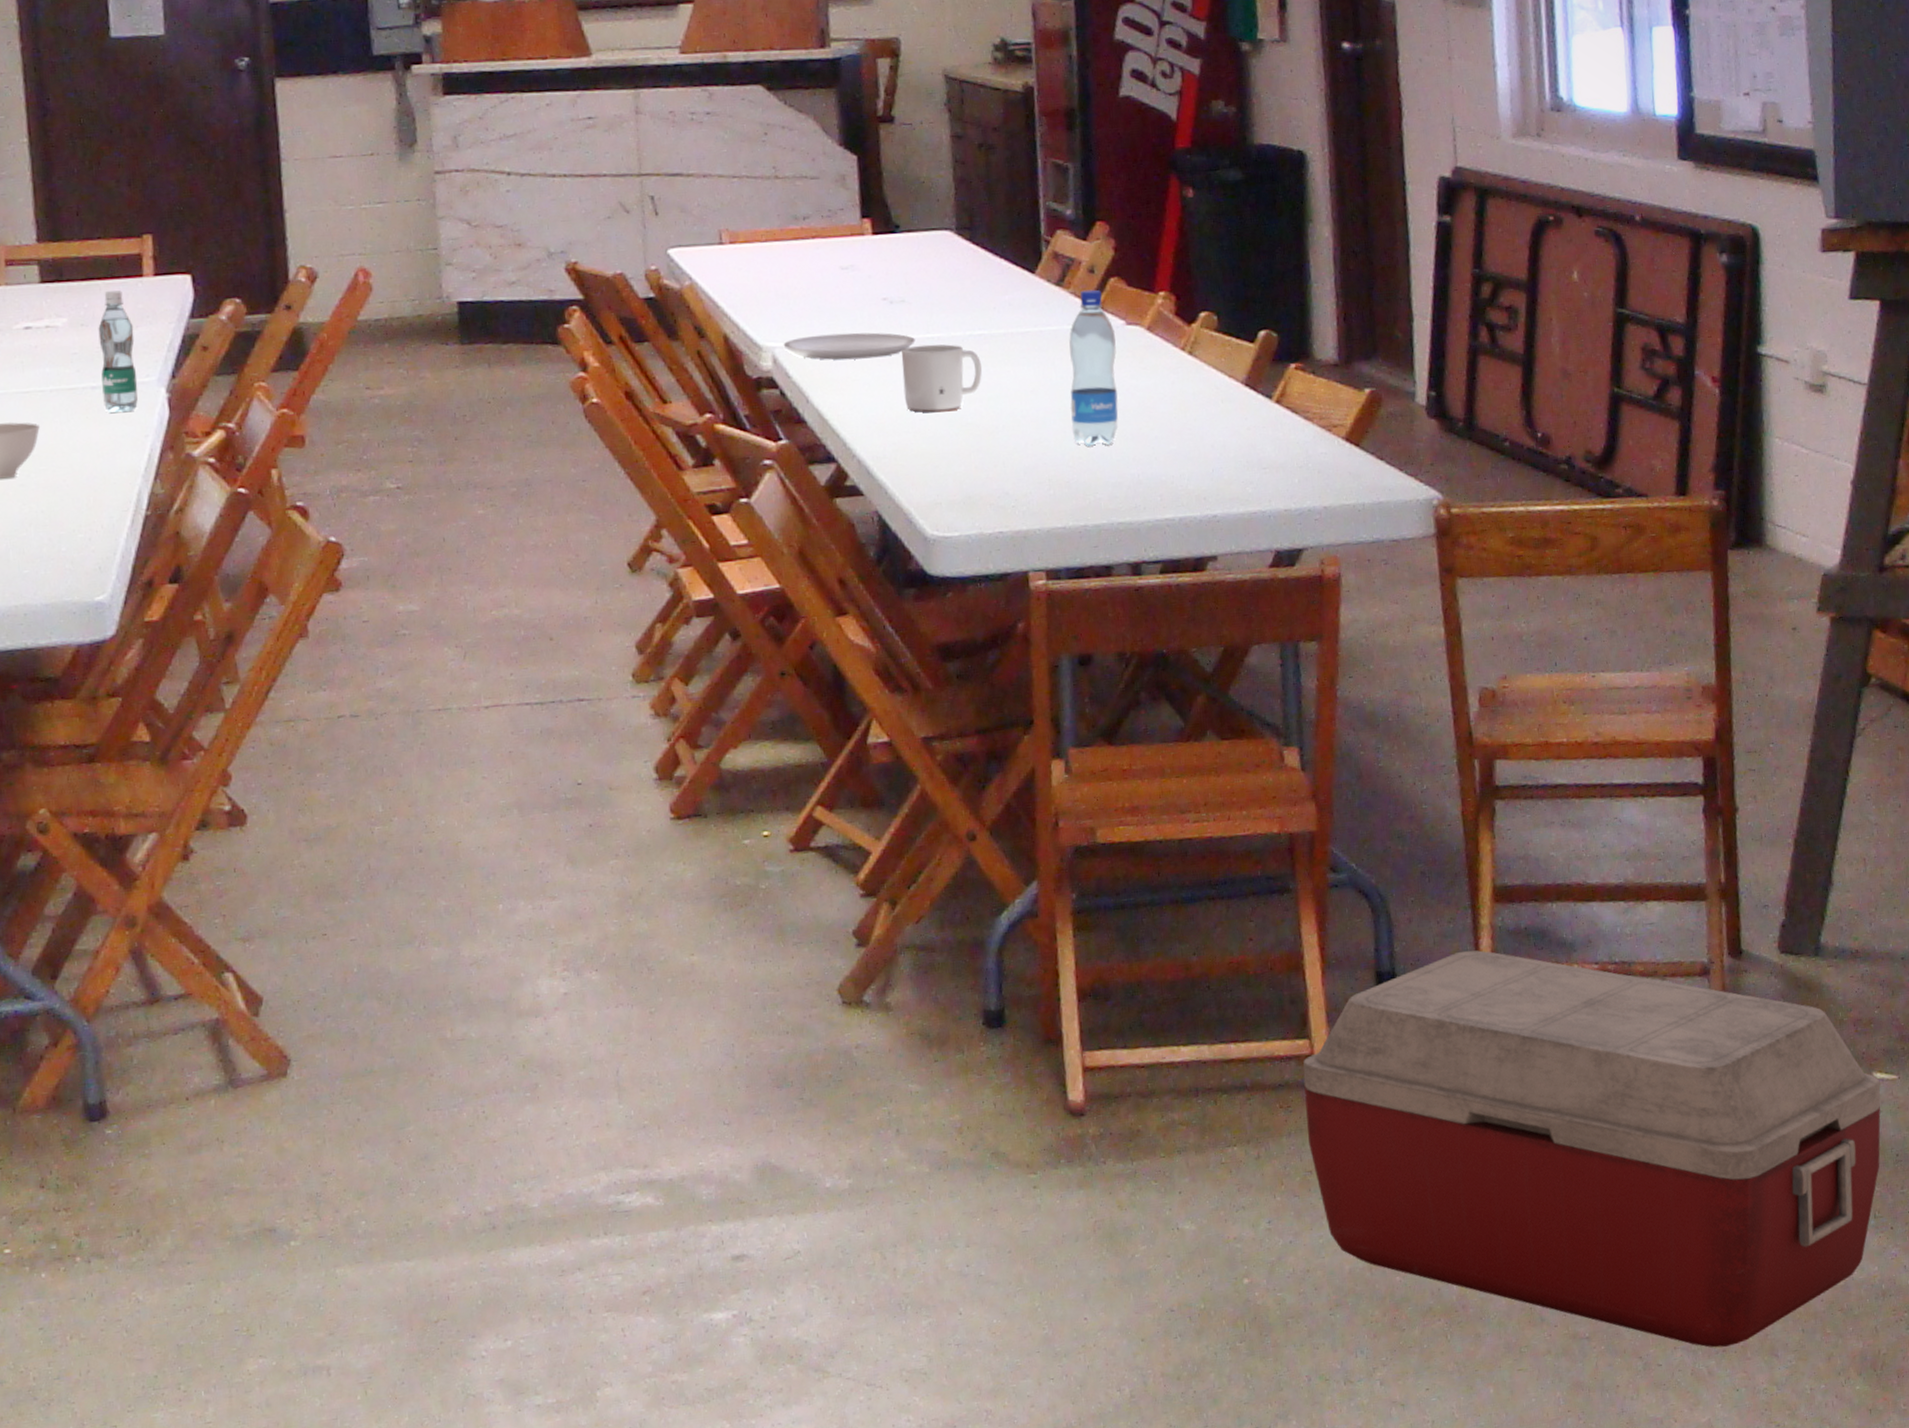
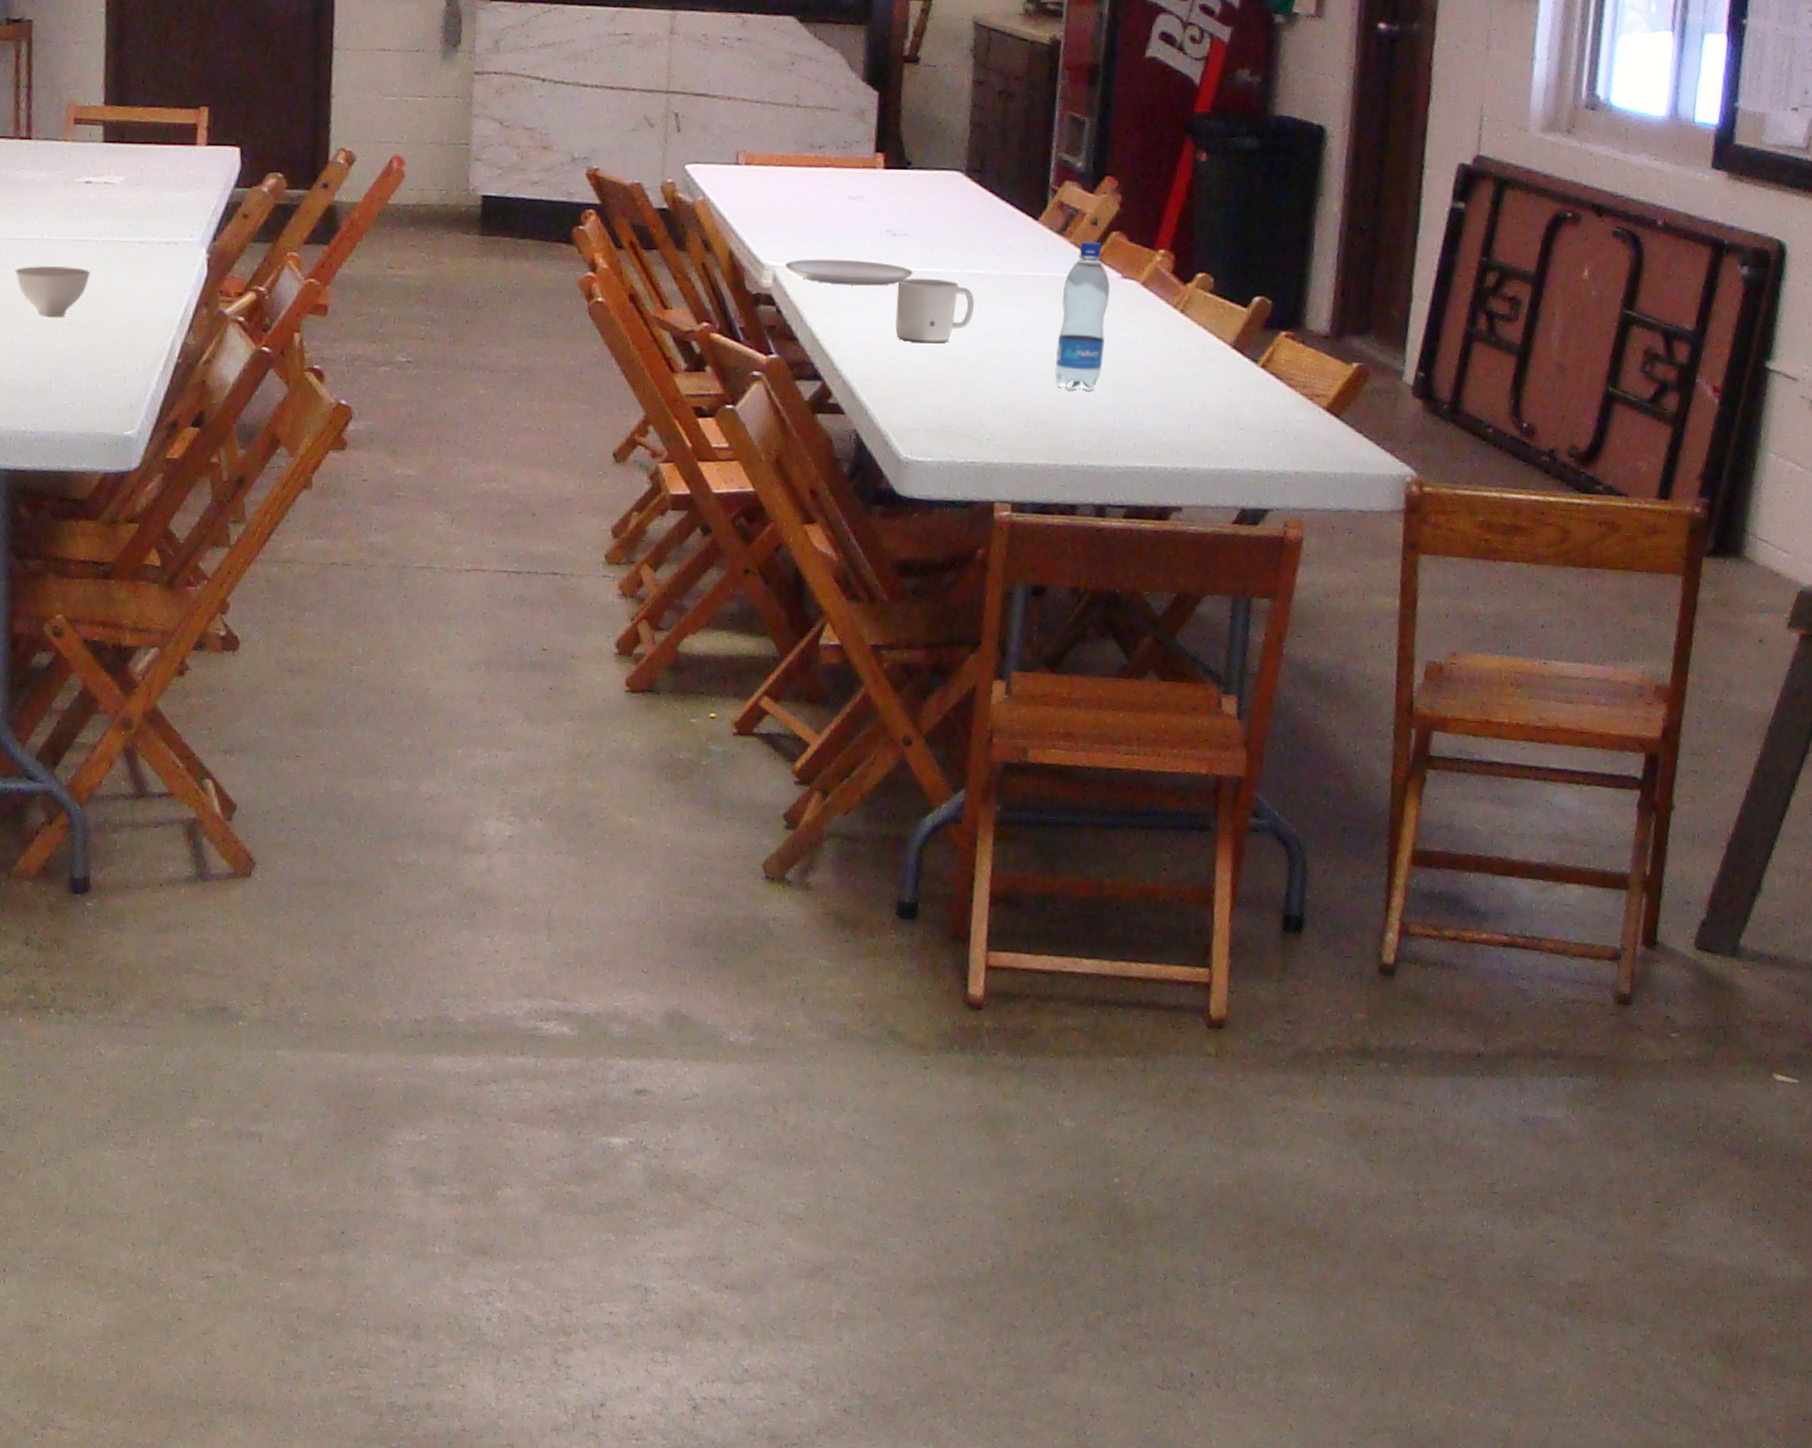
bottle: present [98,290,138,413] -> none [149,156,183,268]
cooler: present [1303,950,1881,1348] -> none [1195,906,1780,1307]

